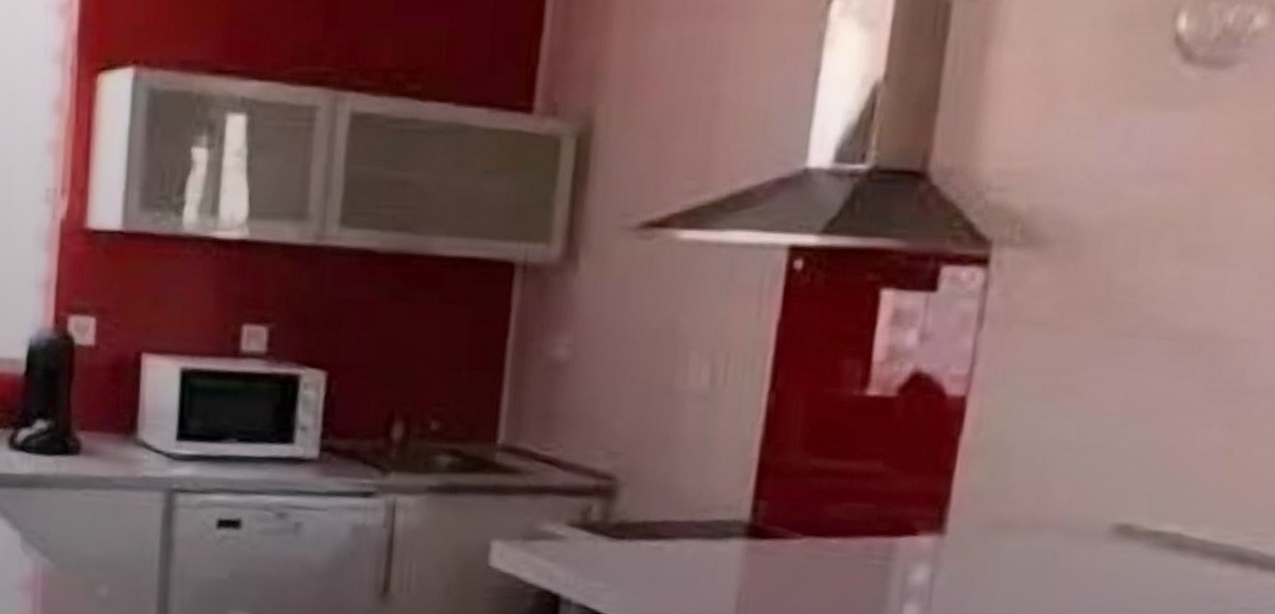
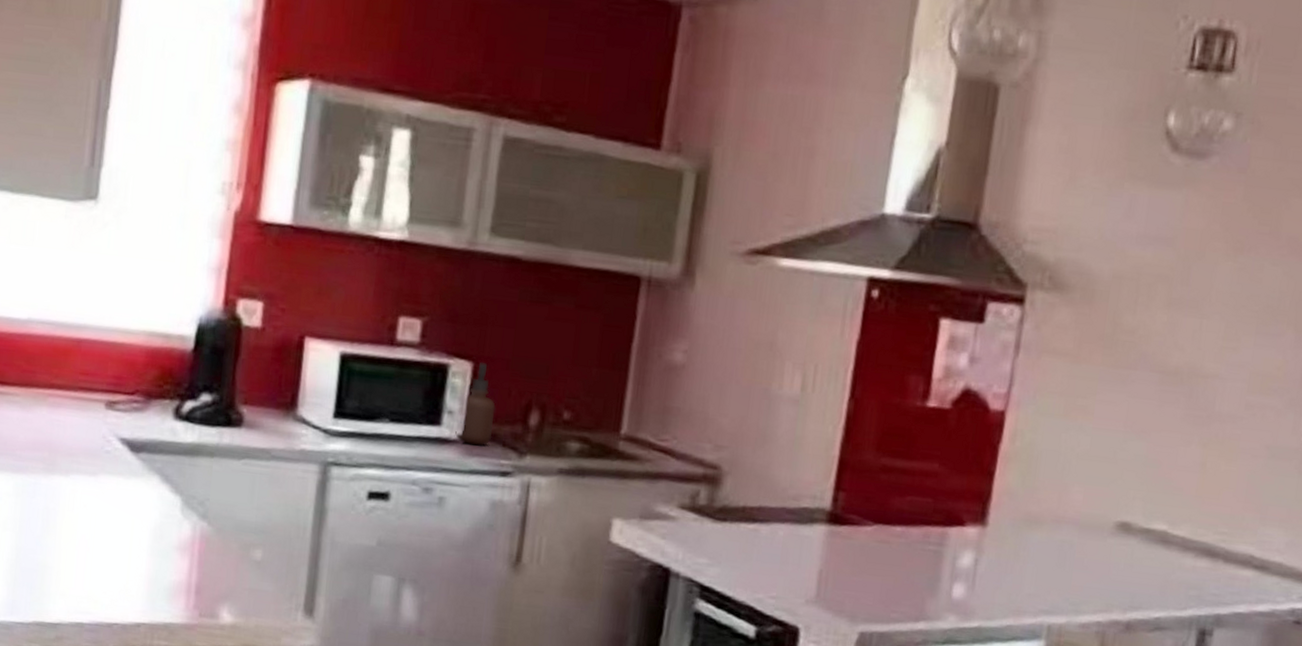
soap dispenser: none [310,371,354,465] -> present [455,363,496,447]

